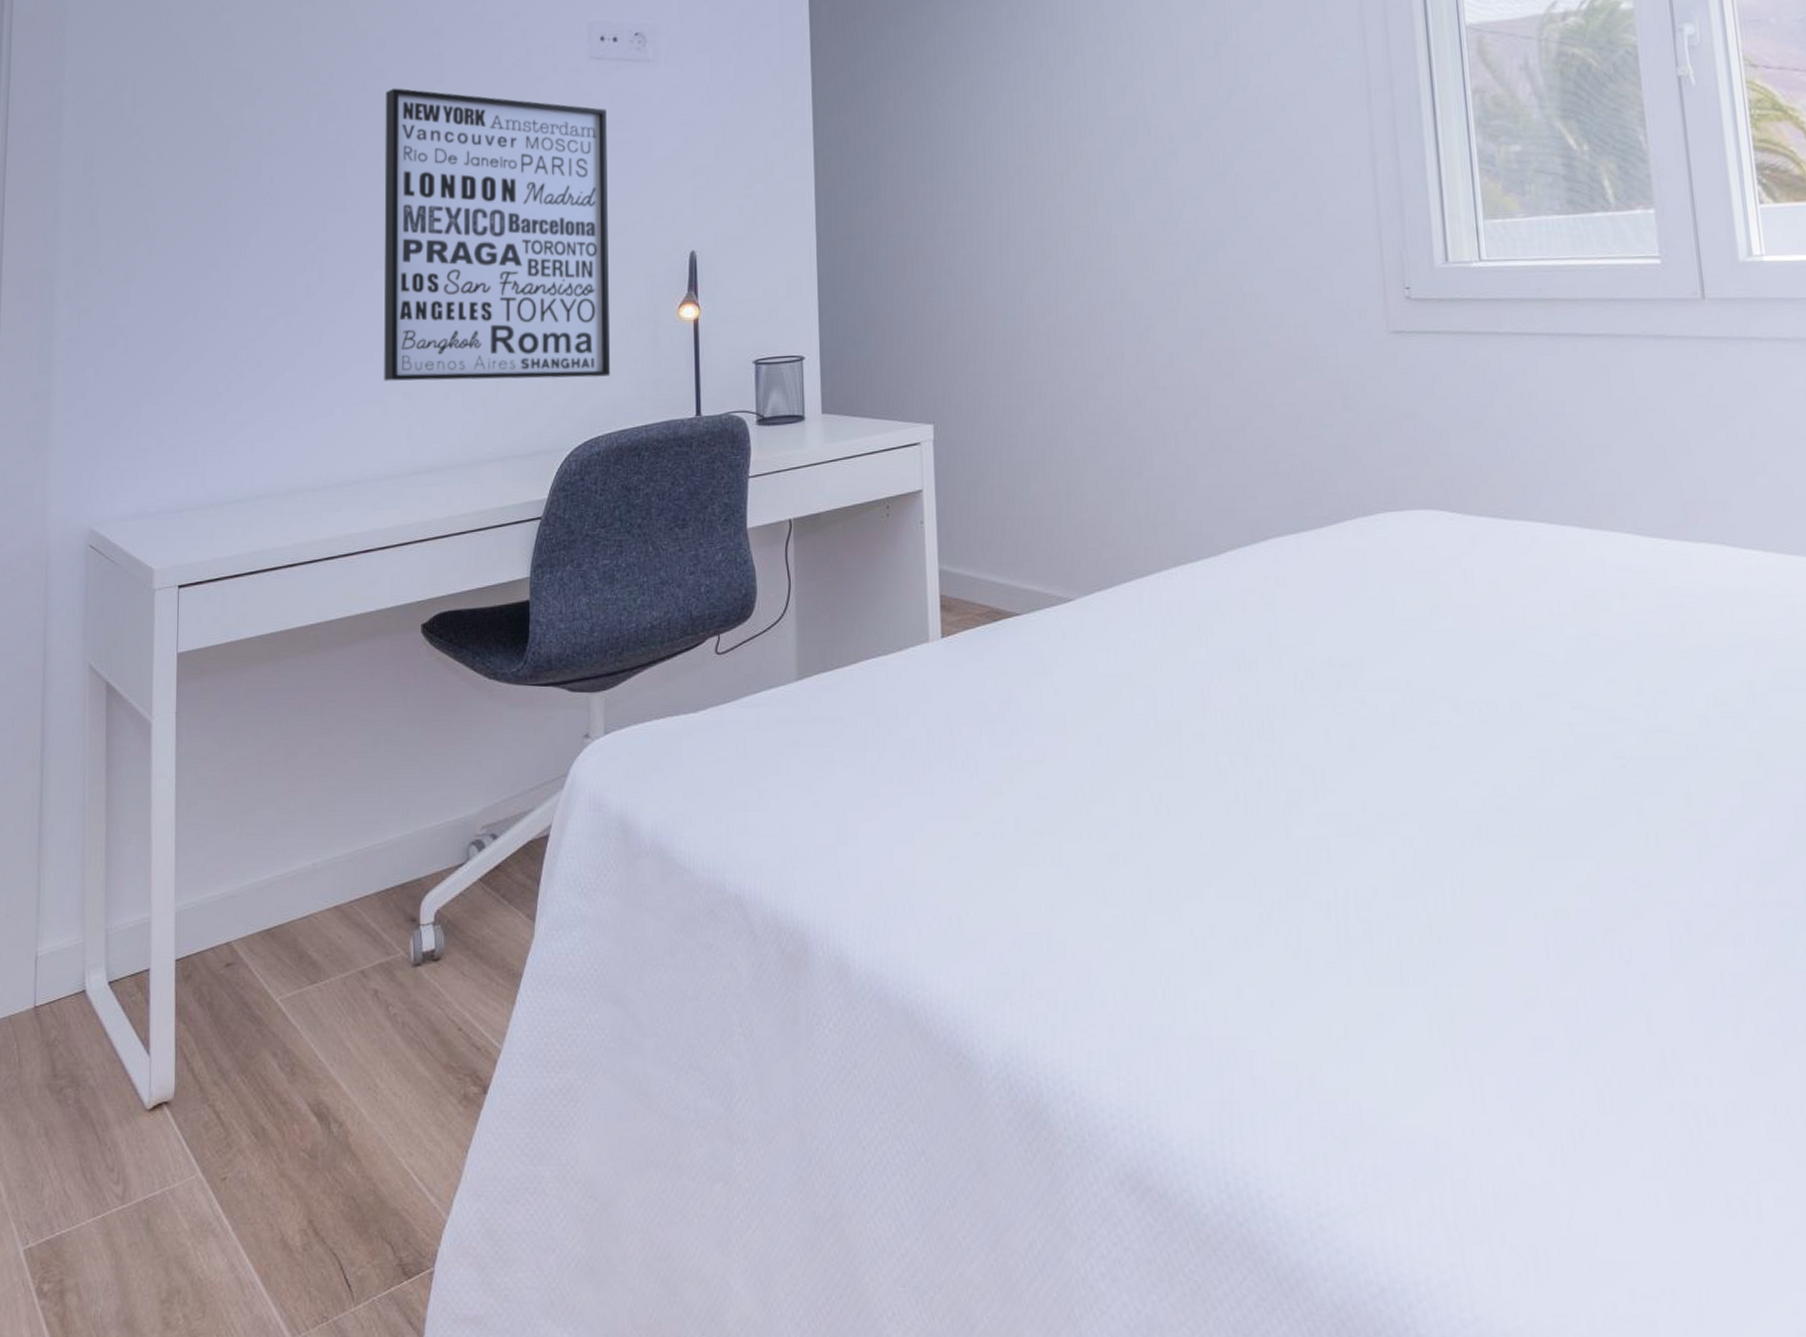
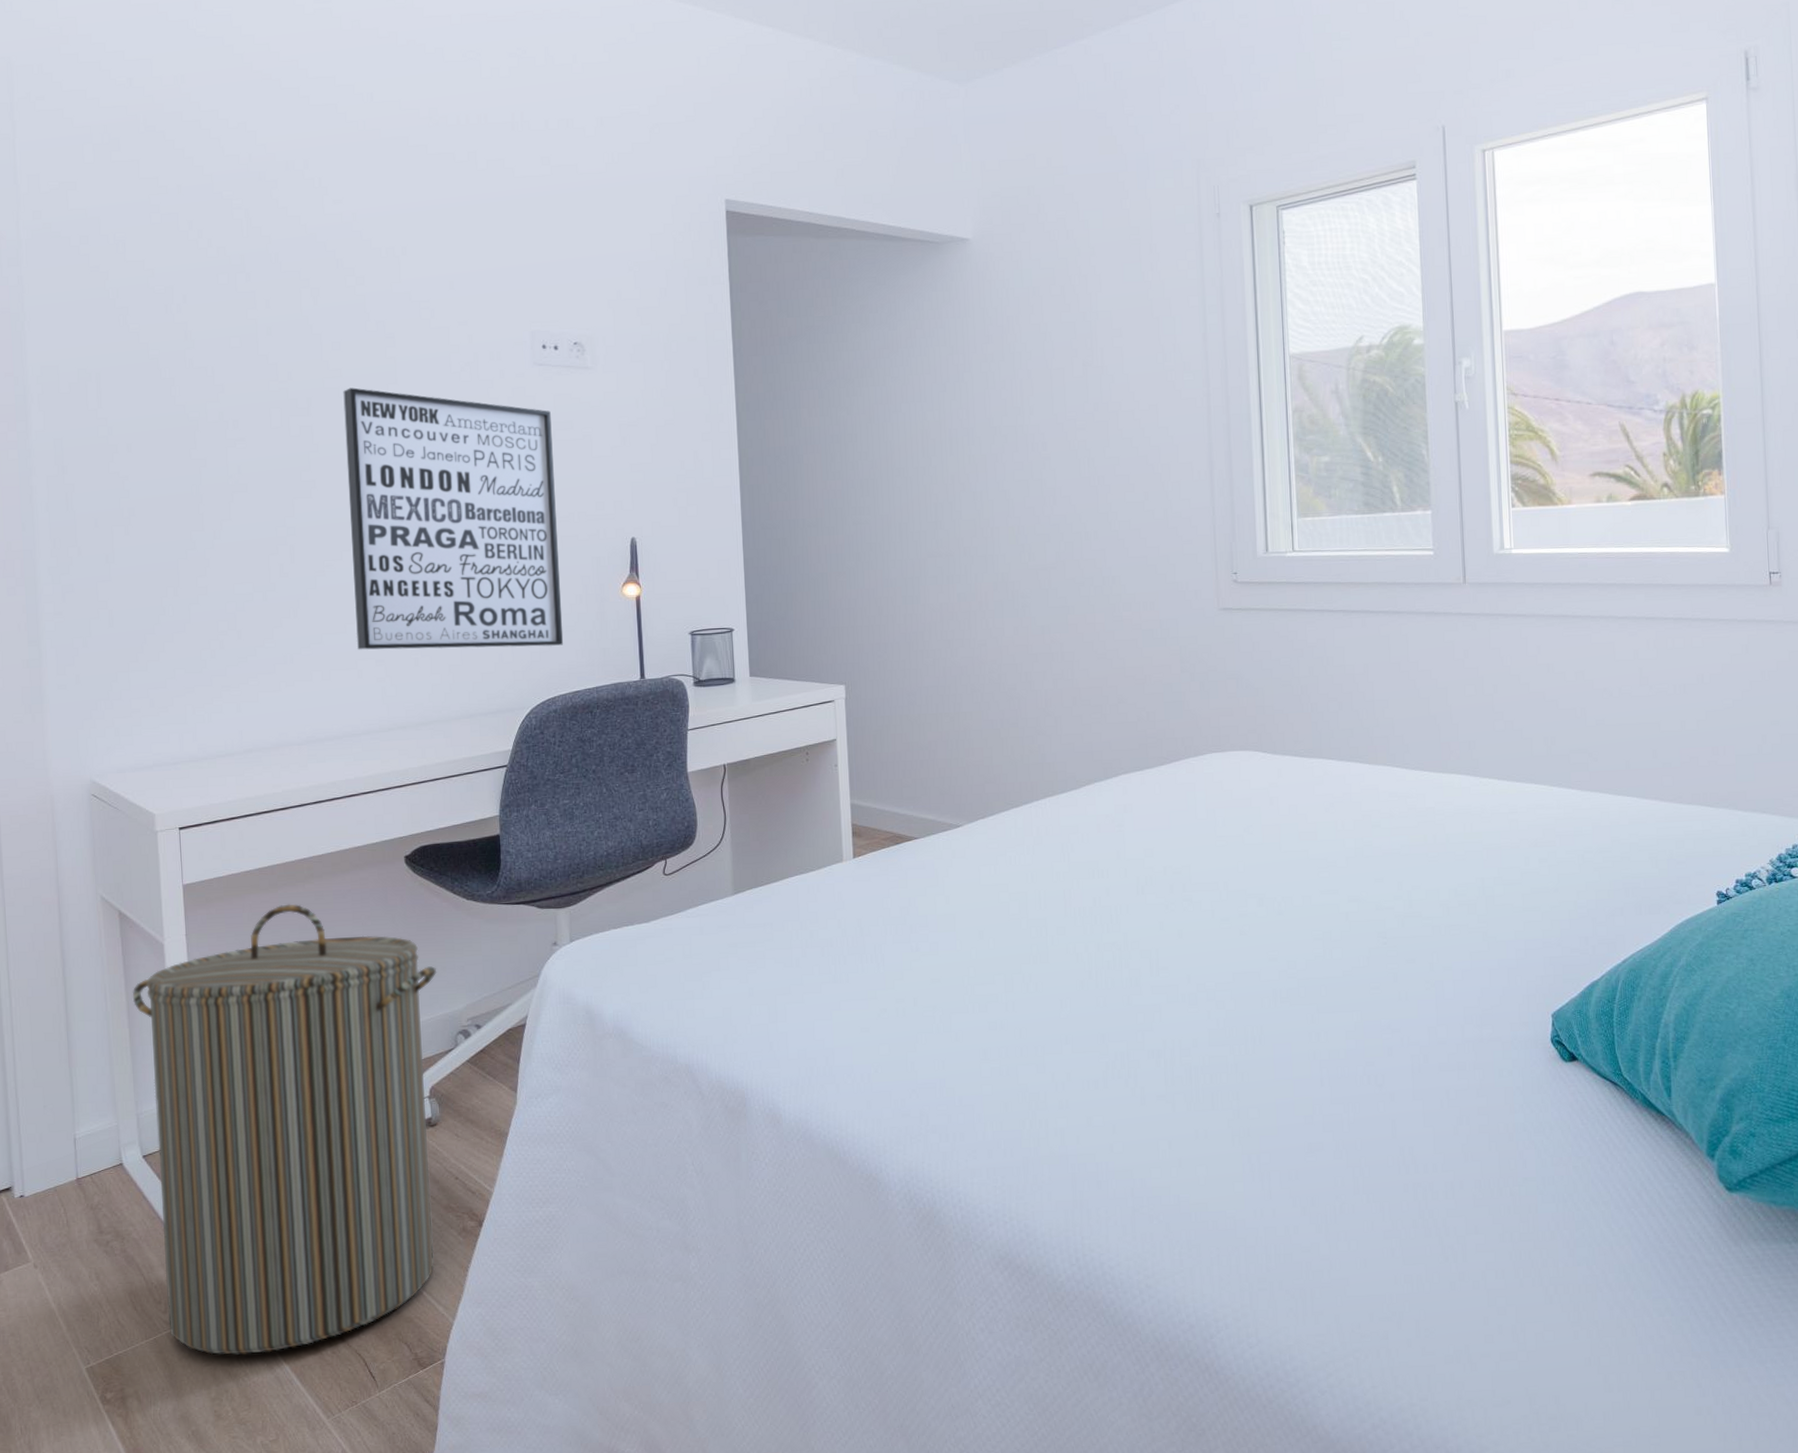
laundry hamper: none [112,679,451,1244] -> present [132,904,437,1355]

